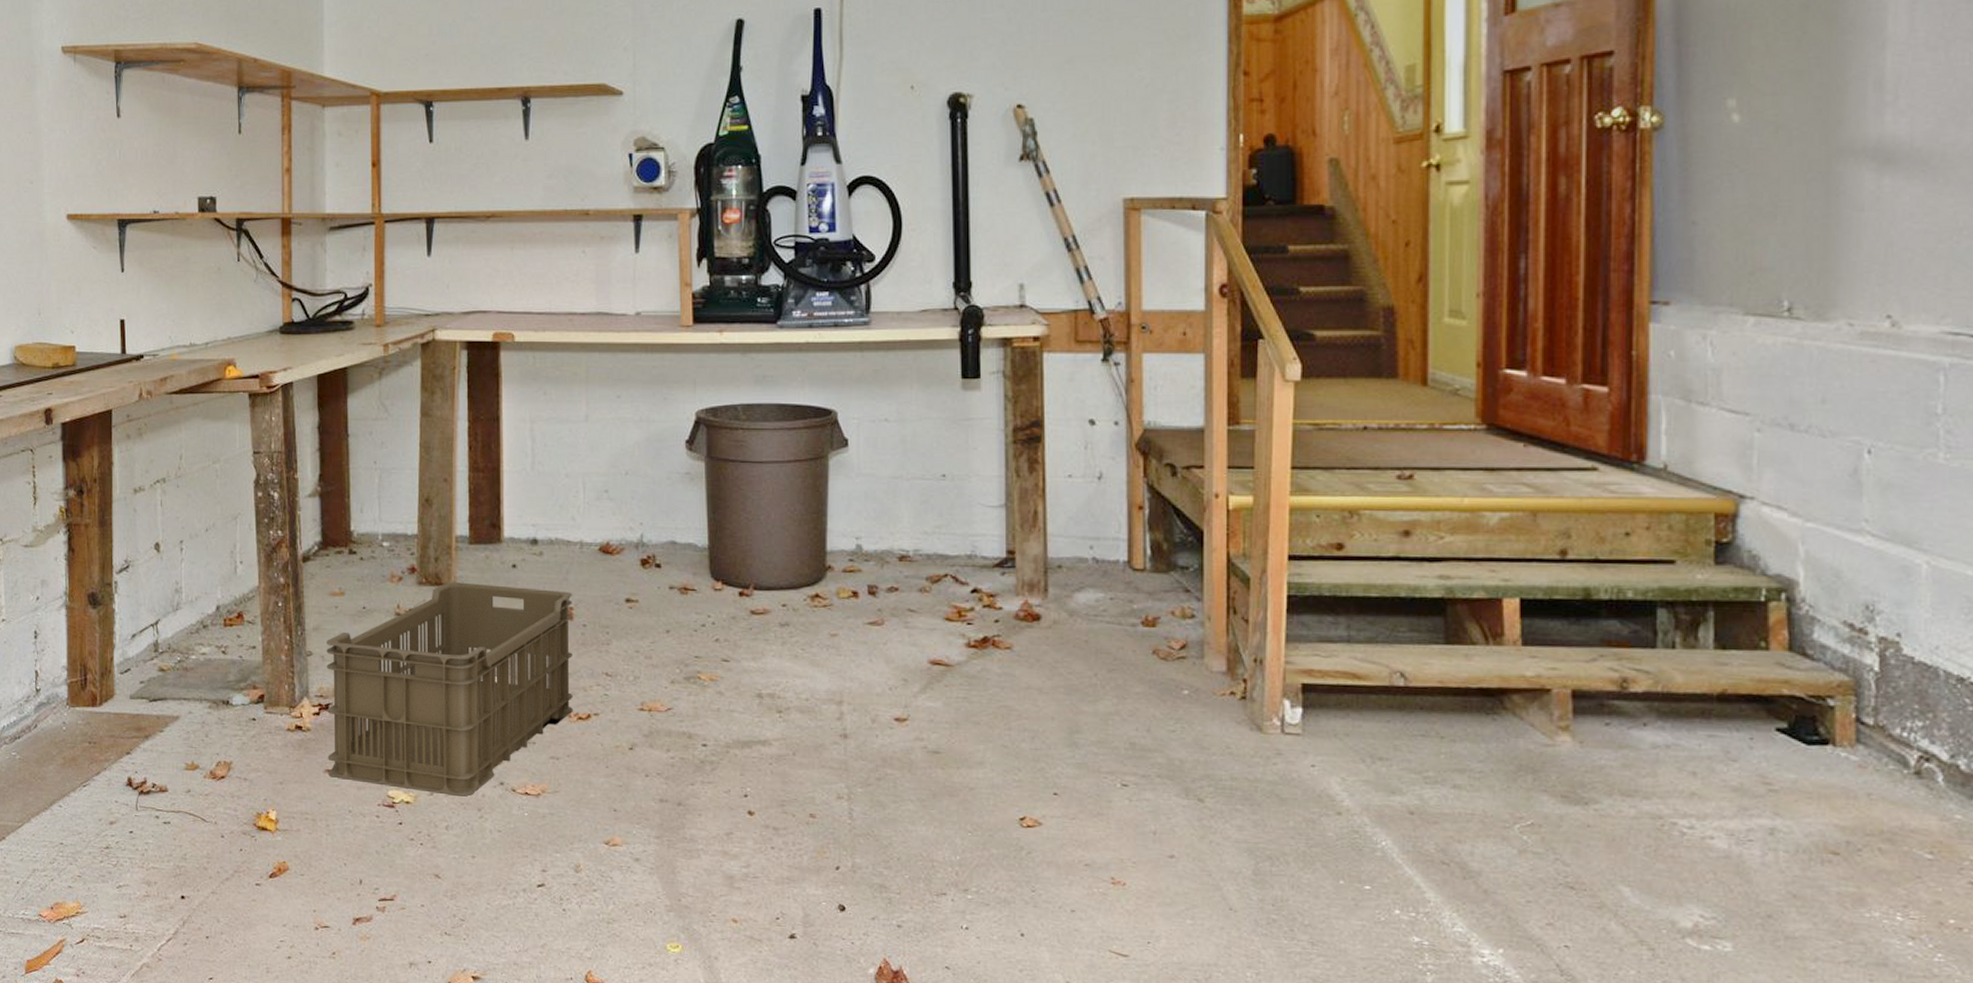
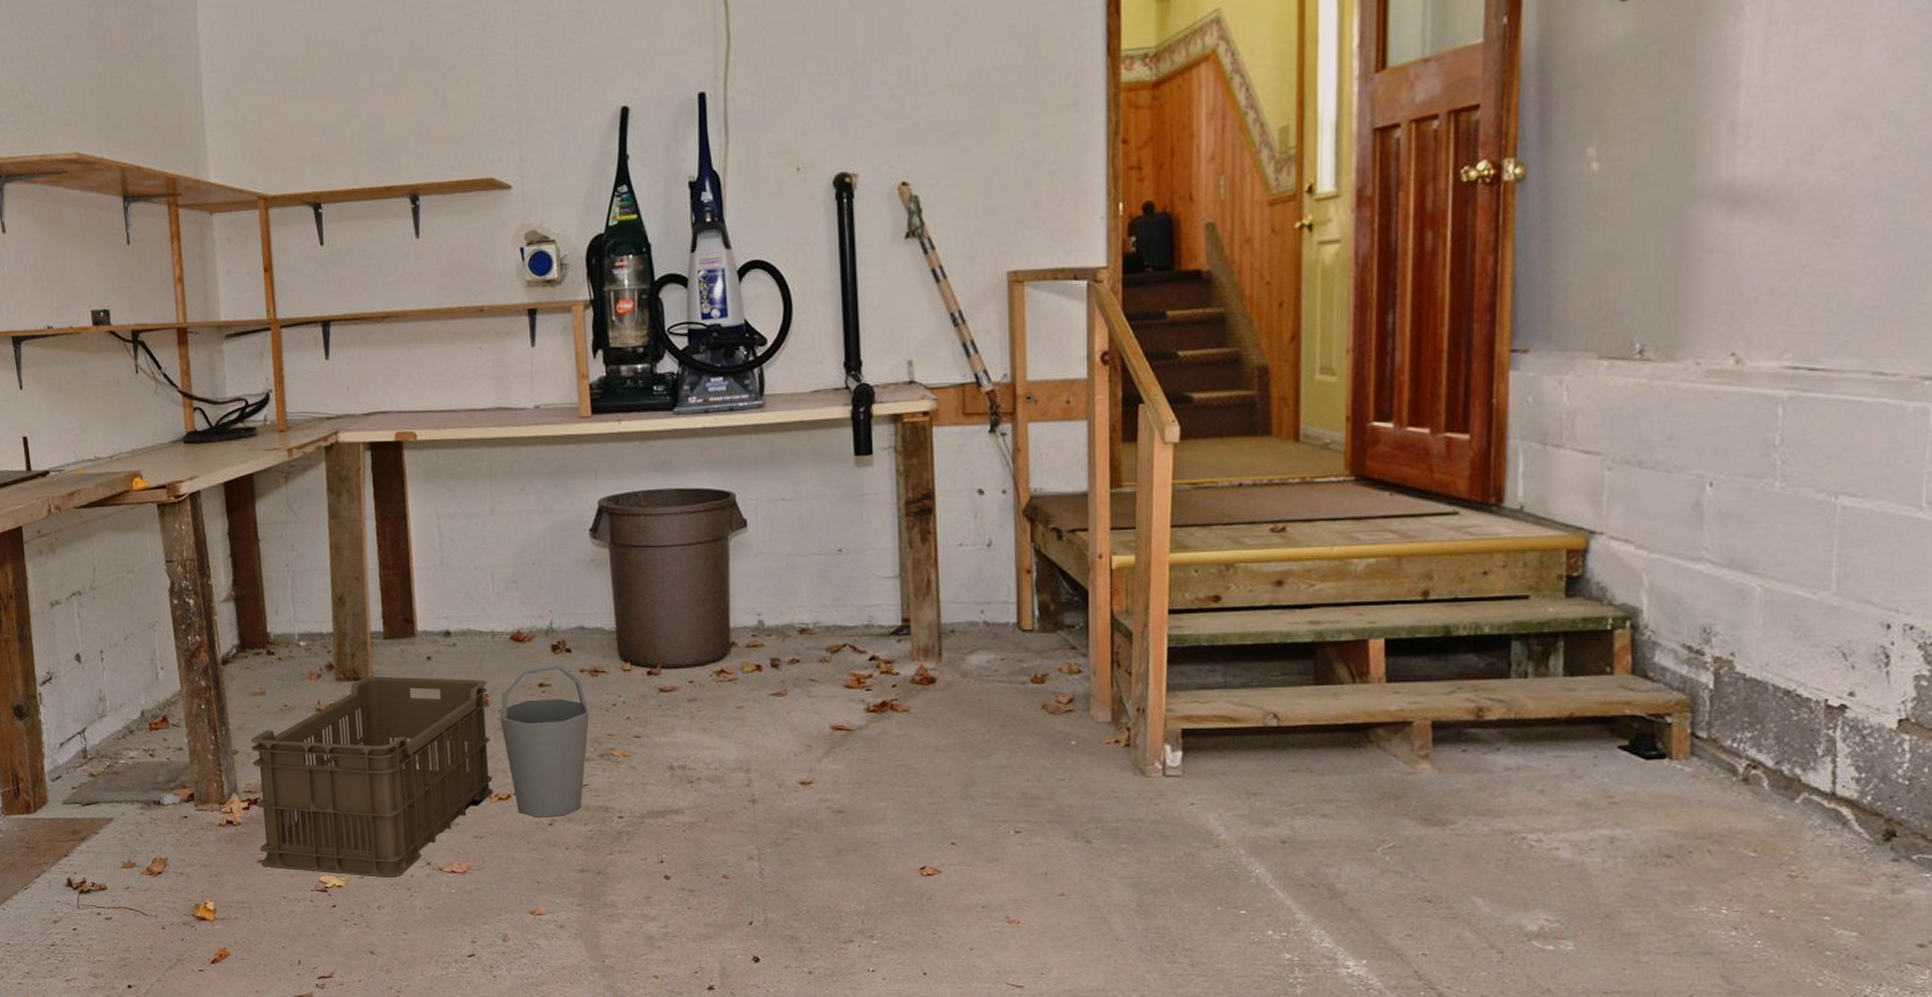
bucket: none [584,579,677,741] -> present [500,664,590,817]

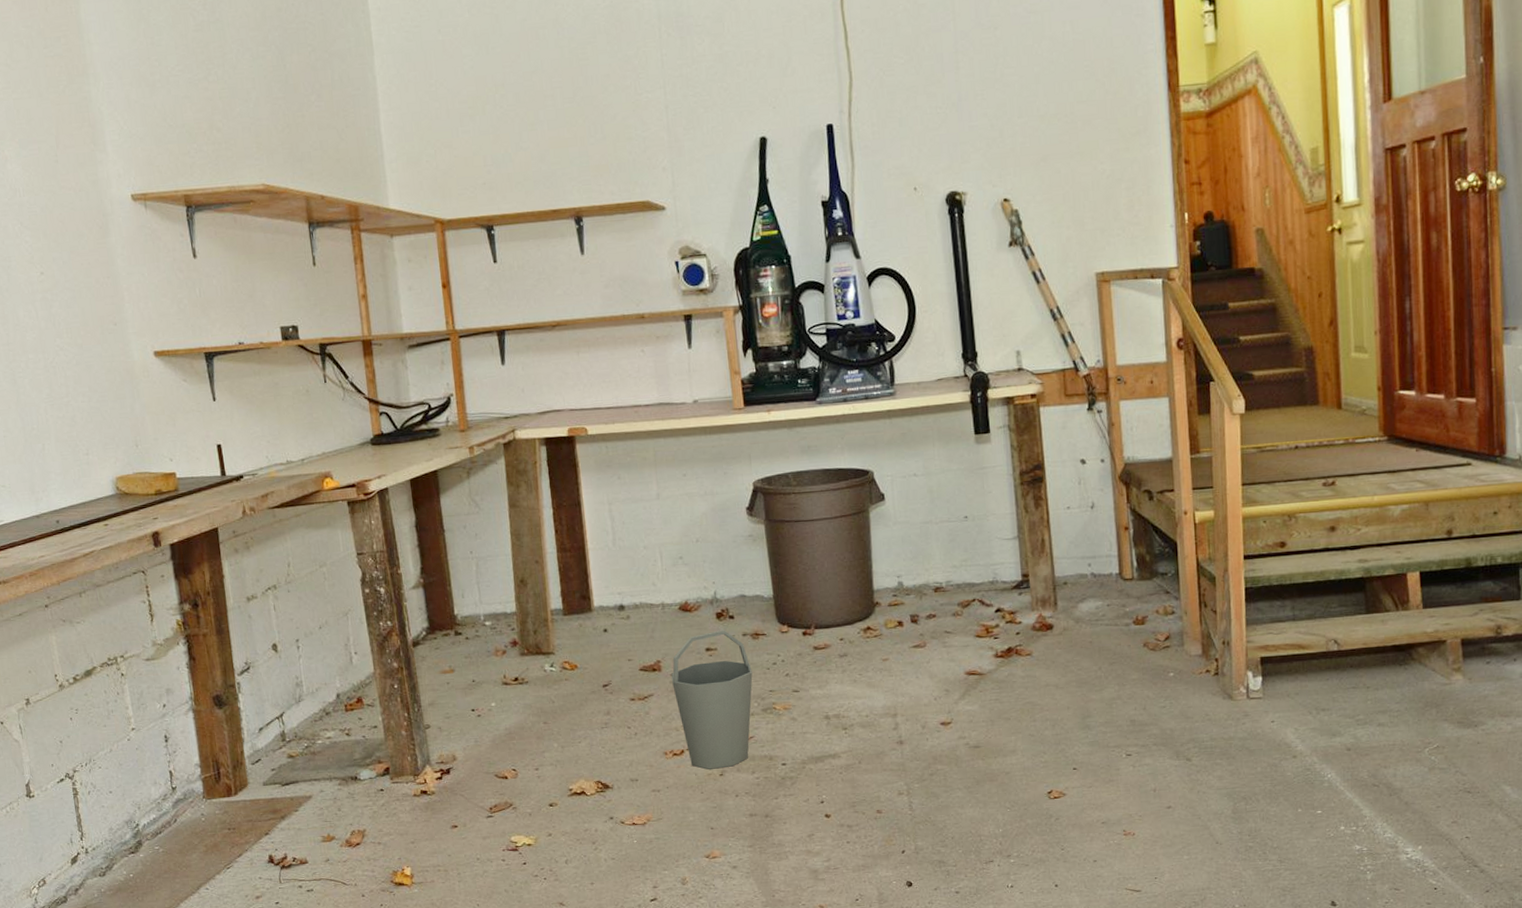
plastic crate: present [251,676,493,878] -> none [442,647,668,834]

